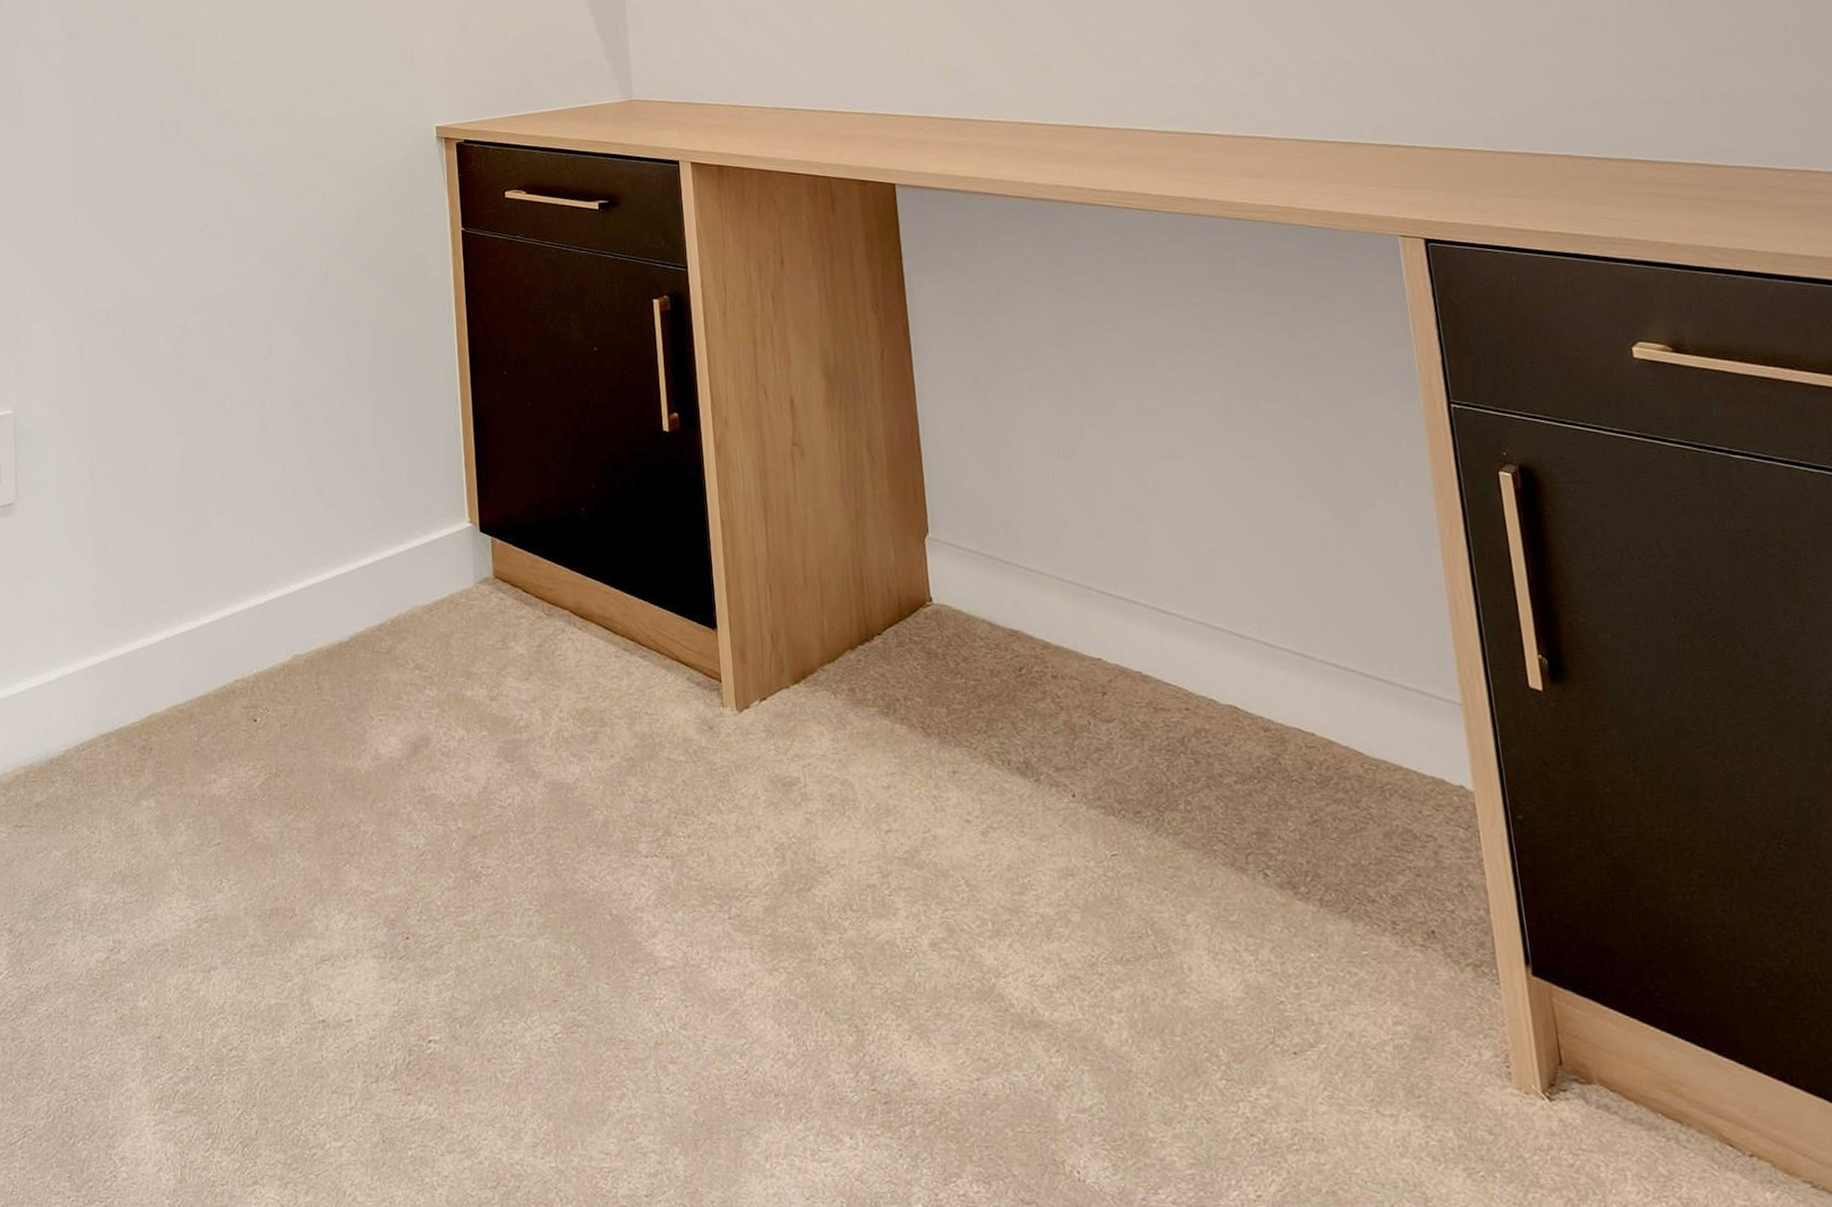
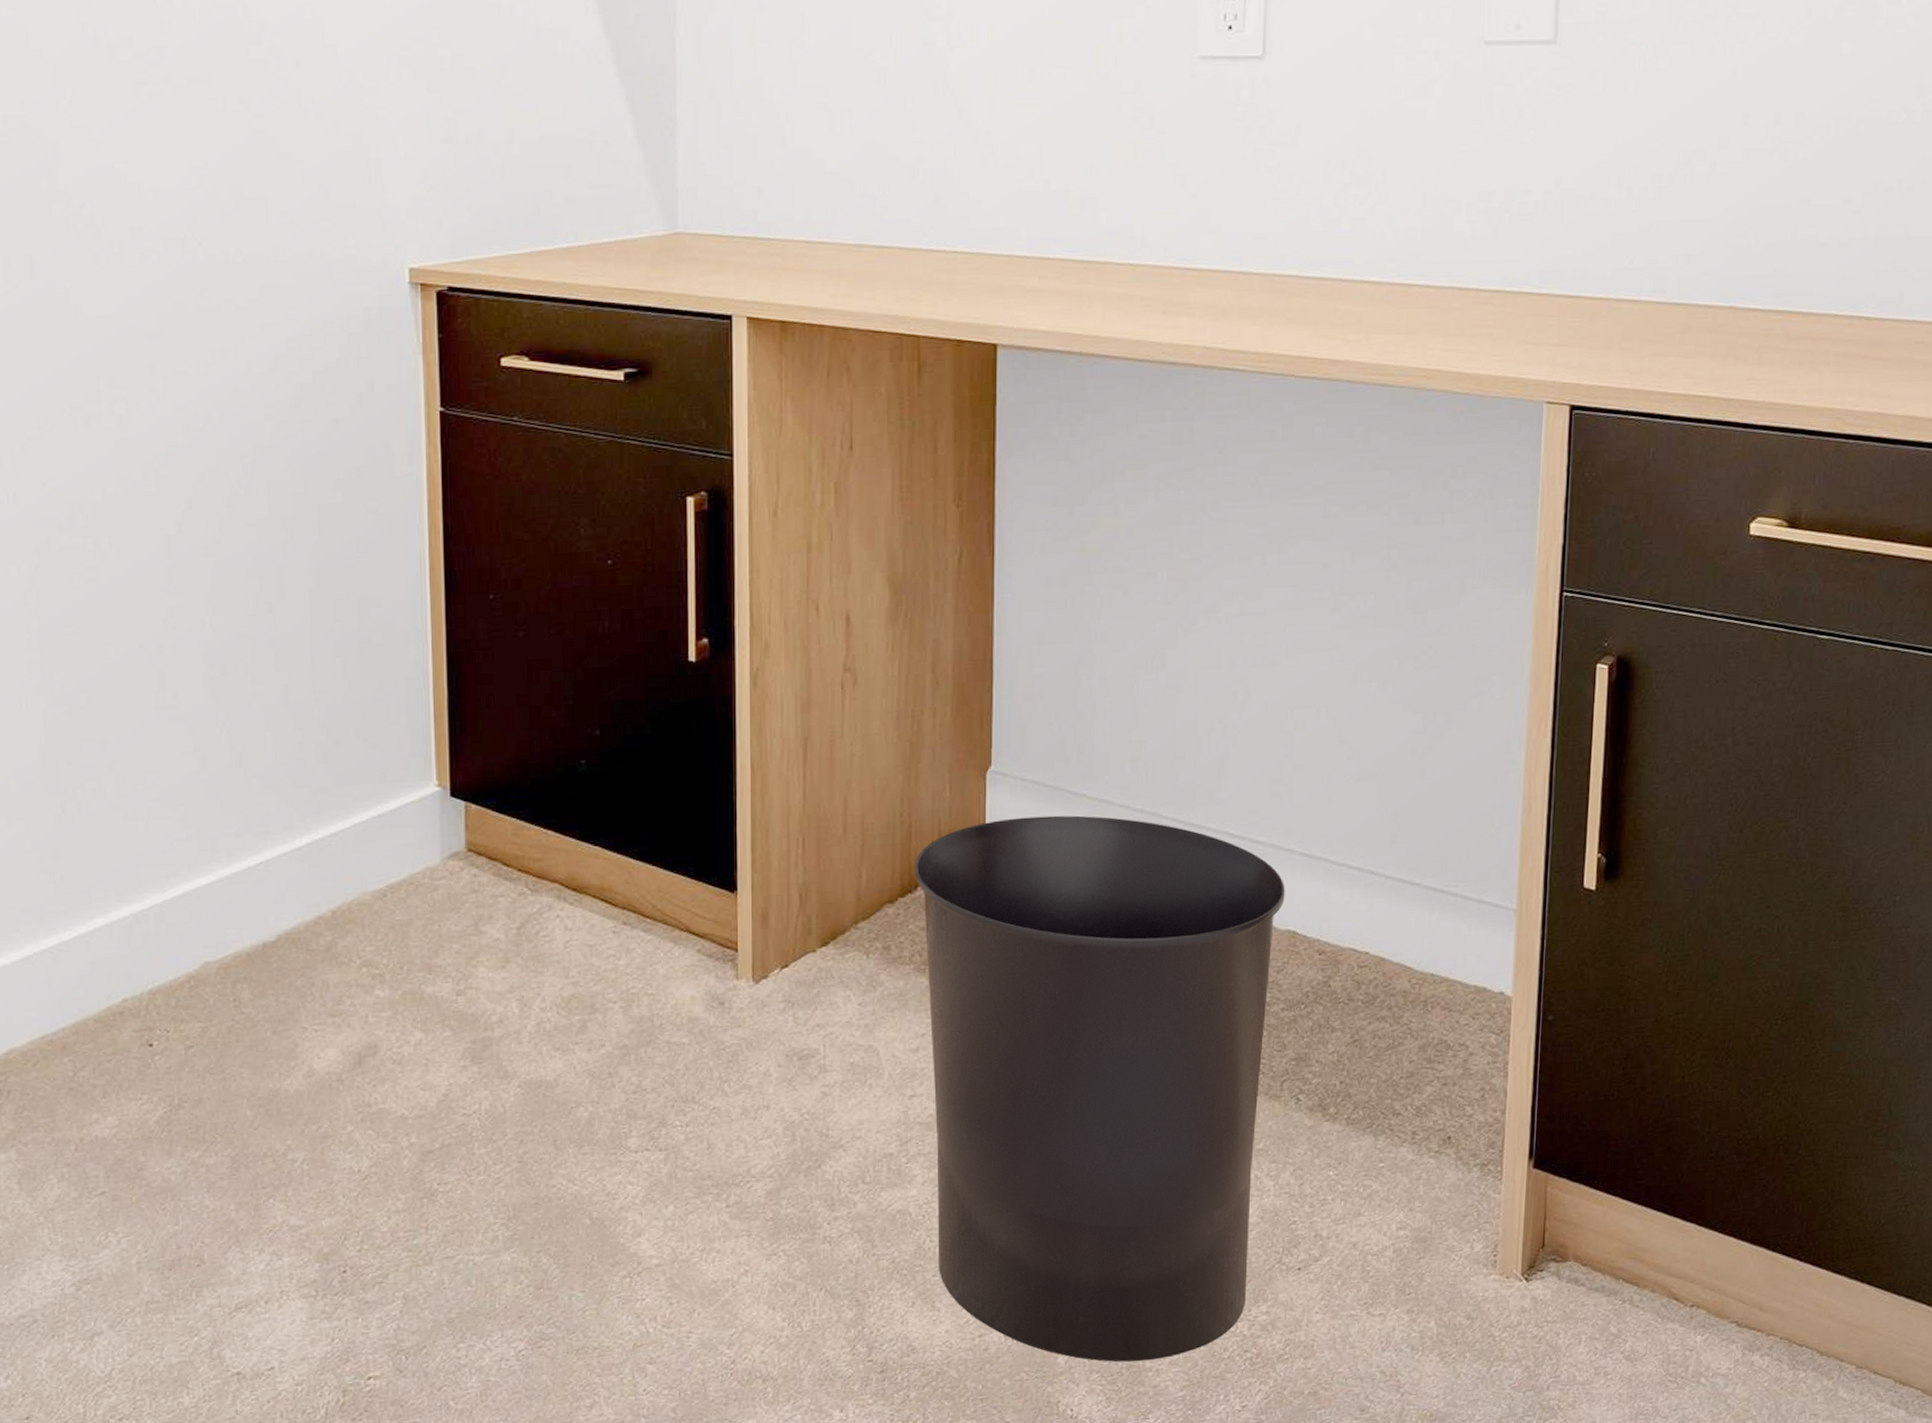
waste bin: none [869,581,1244,1131] -> present [914,815,1286,1362]

